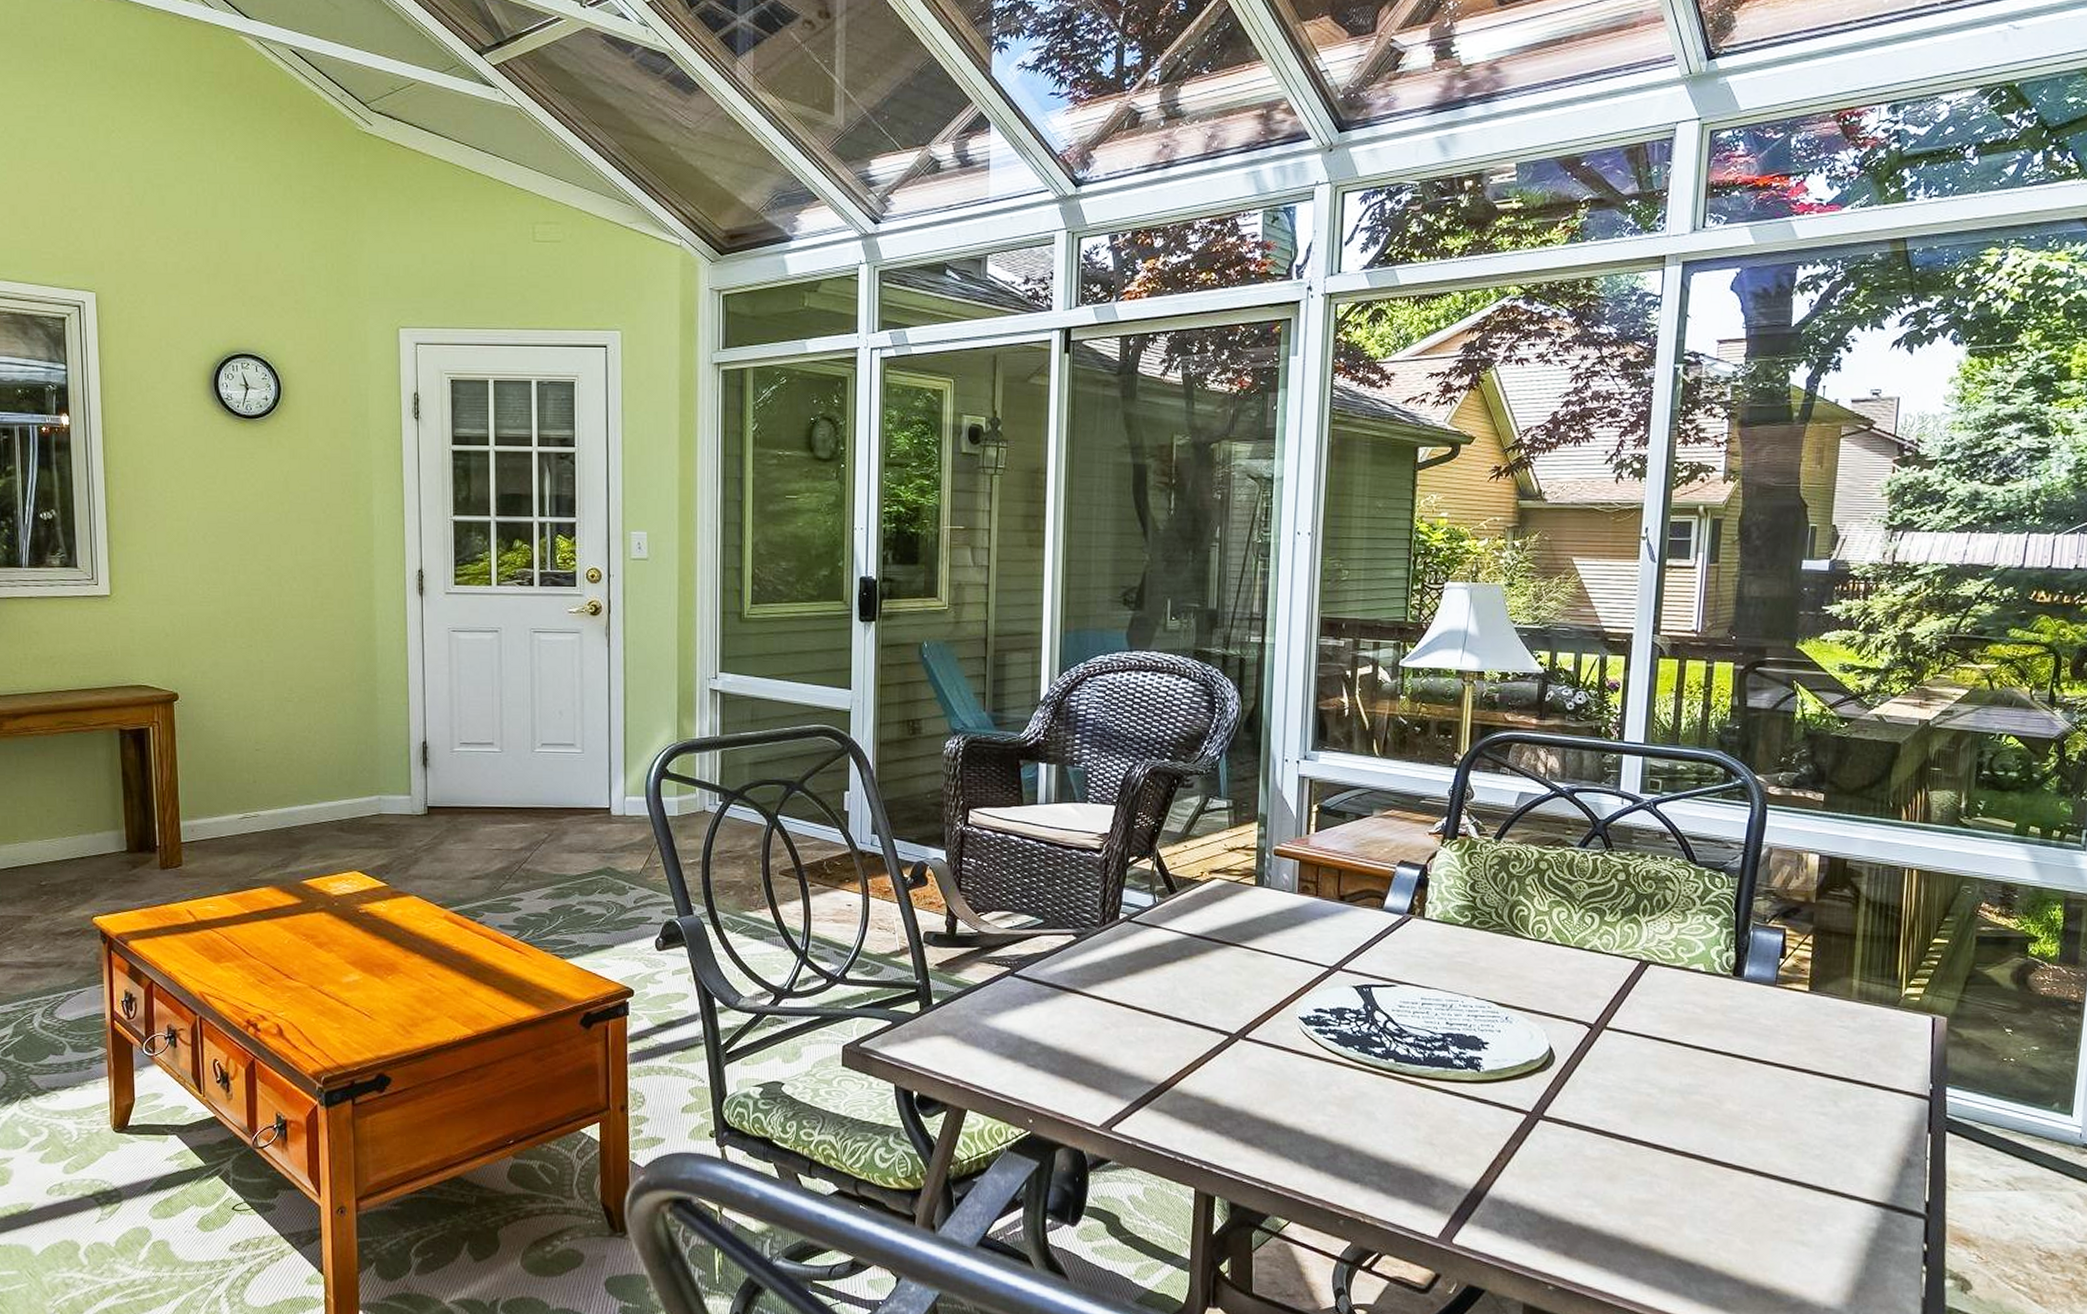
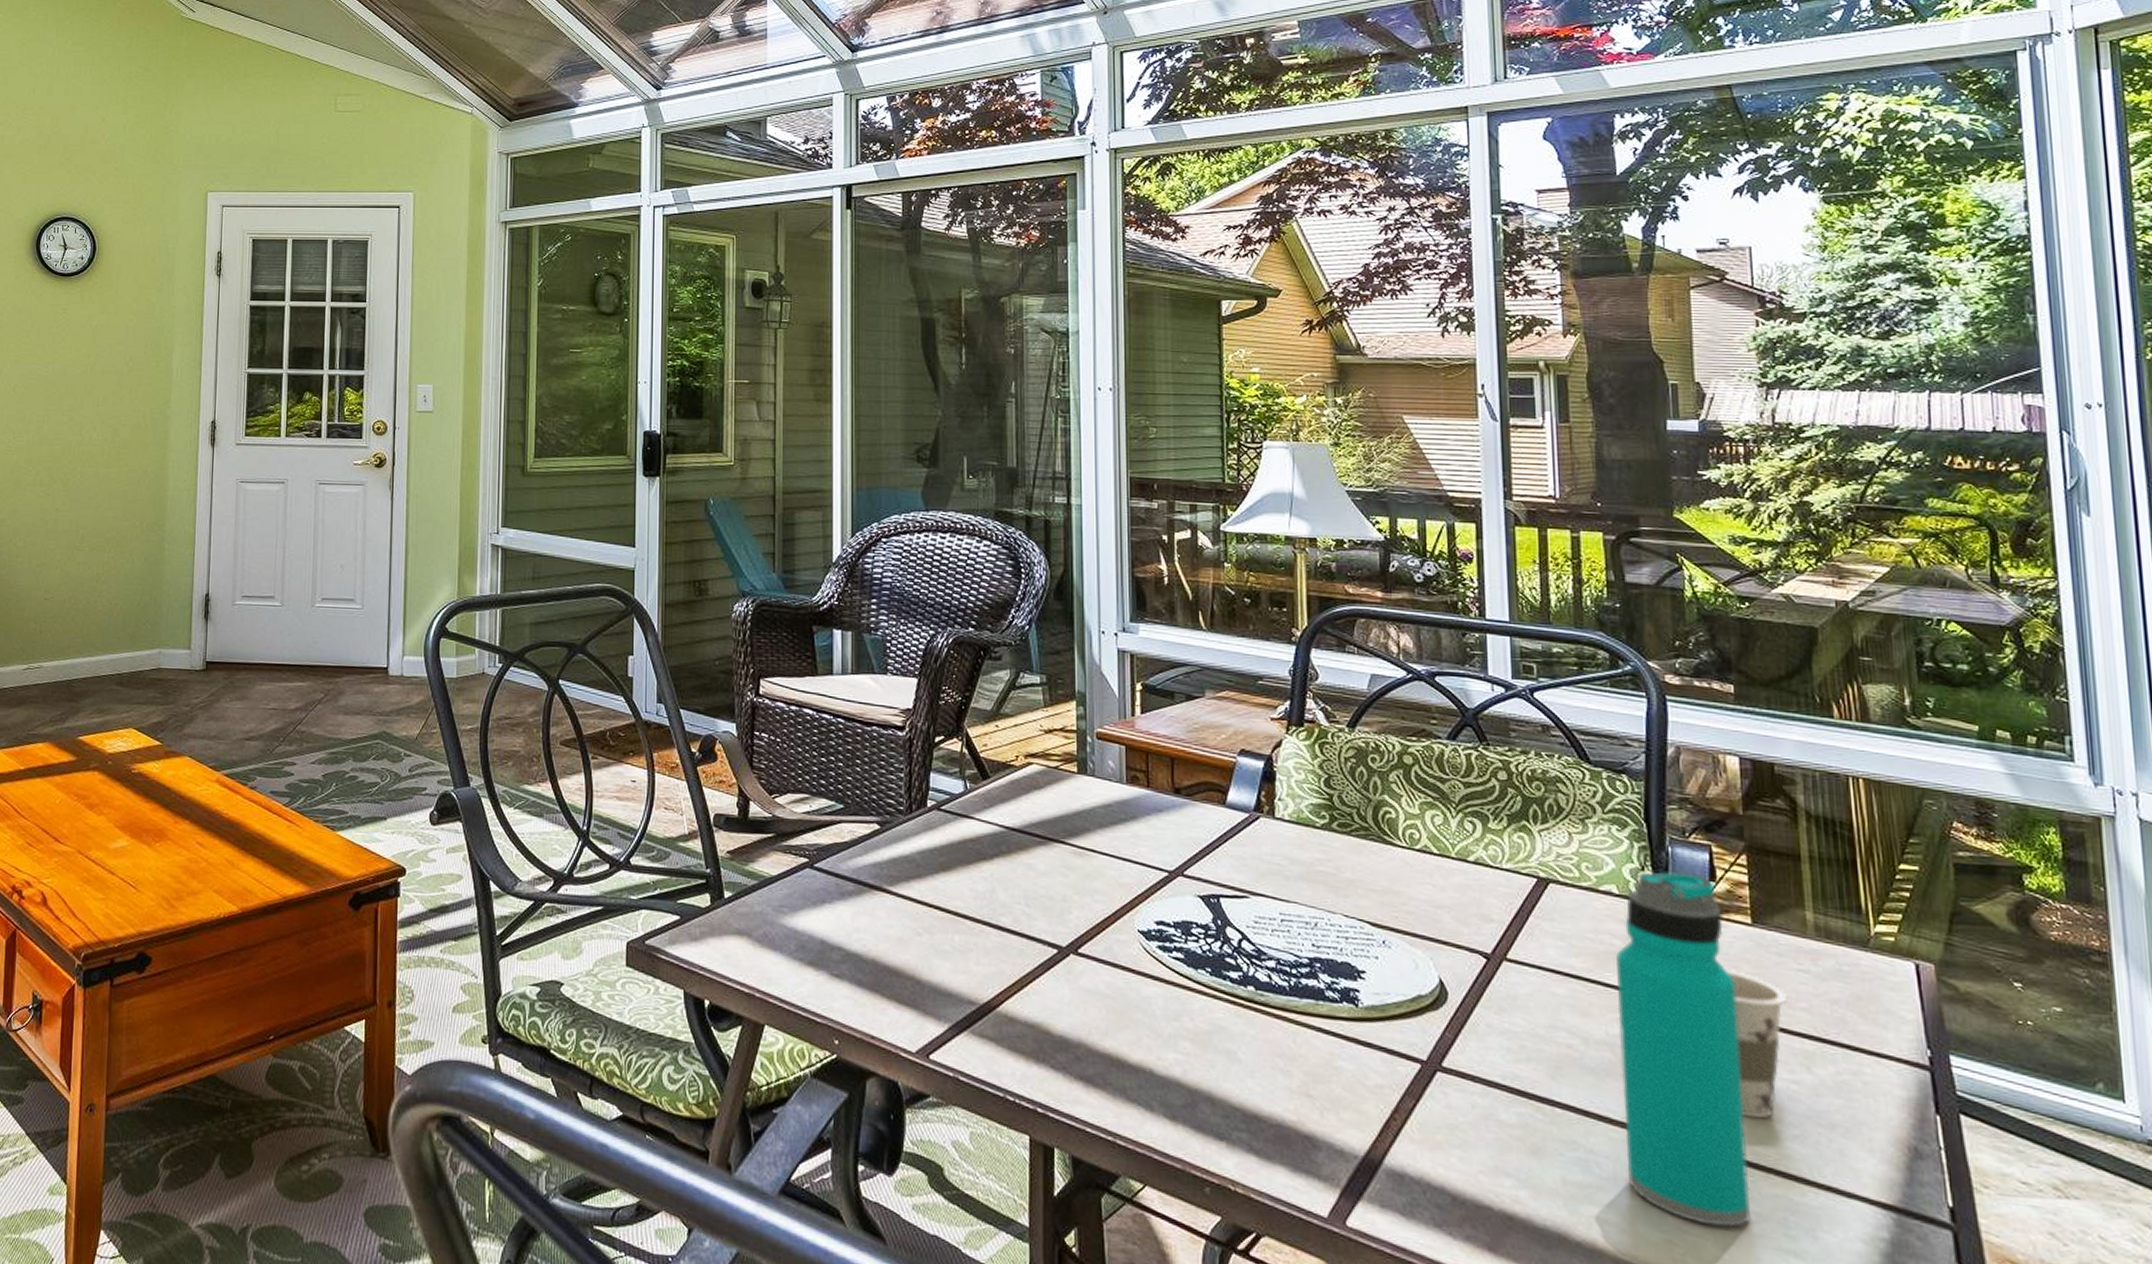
water bottle: none [1682,951,1788,1227] -> present [1616,872,1751,1227]
cup: none [1778,1027,1827,1143] -> present [1725,968,1787,1119]

